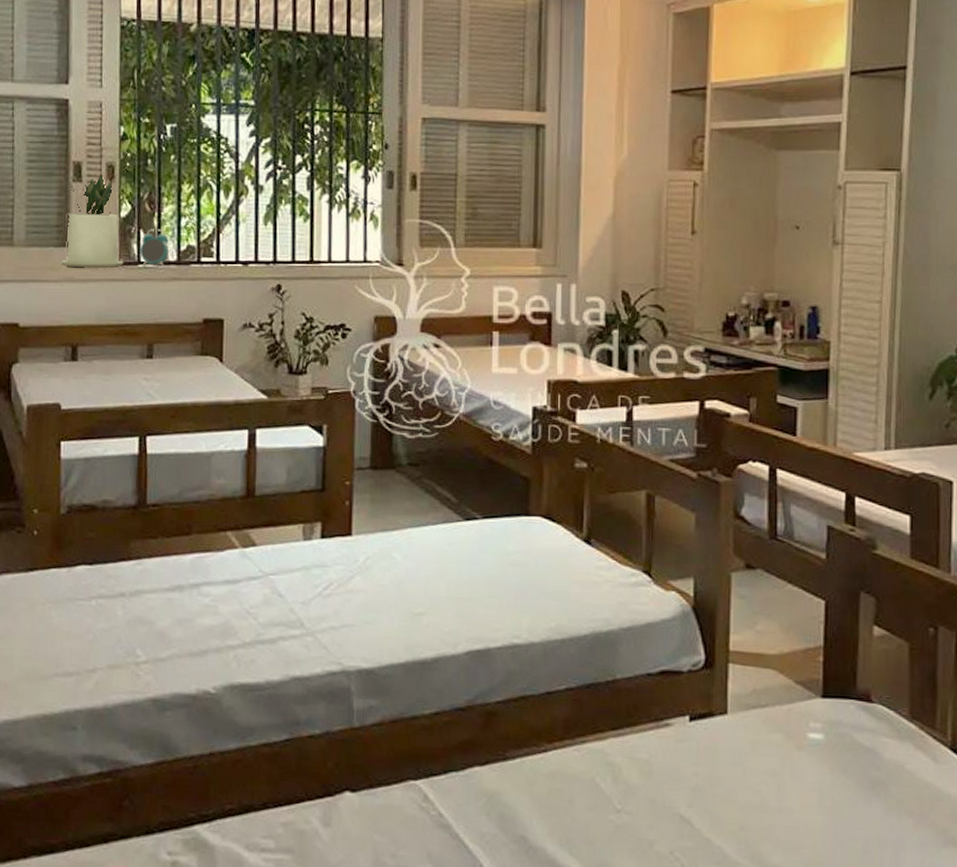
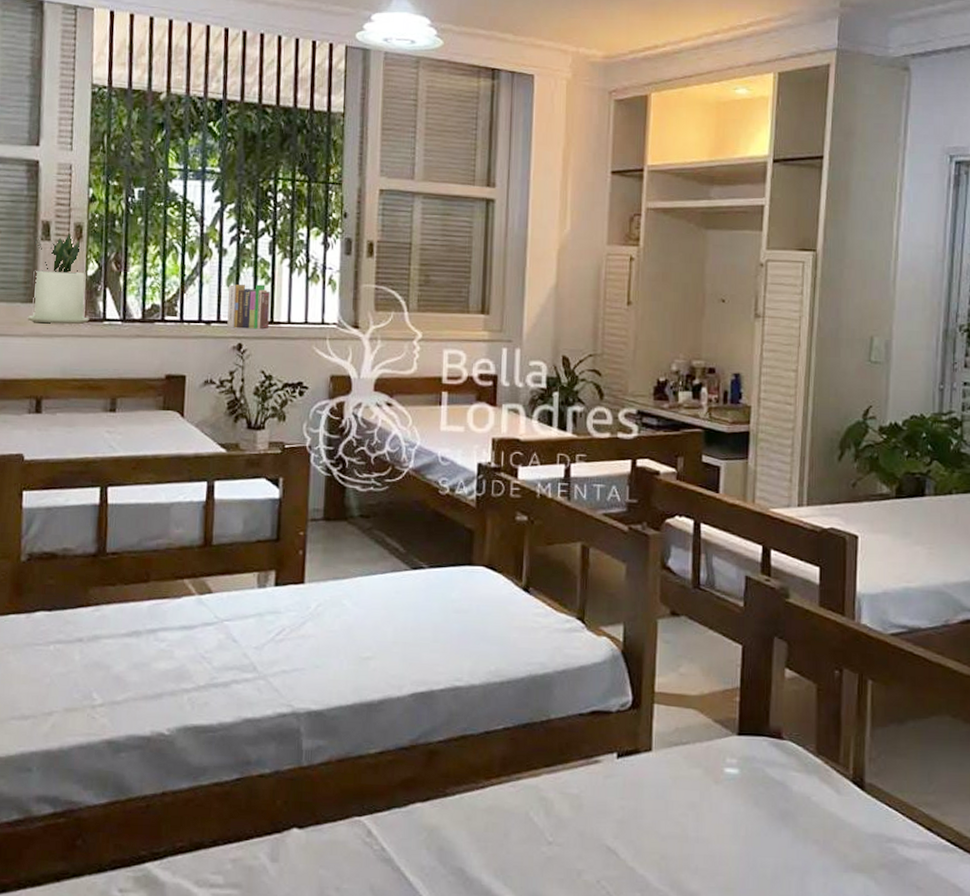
alarm clock: present [140,229,170,268] -> none [105,287,135,326]
books: none [265,222,309,269] -> present [227,284,270,330]

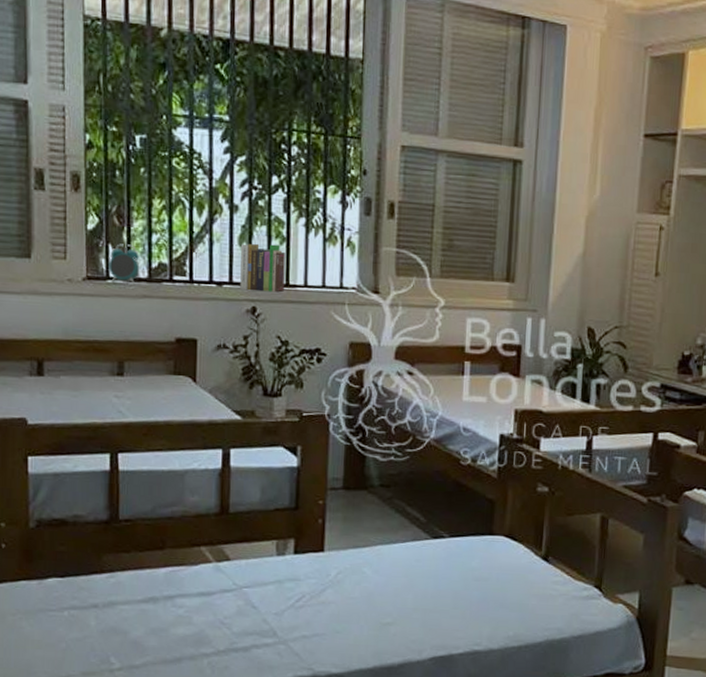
planter: present [27,233,89,325] -> none [23,182,91,283]
alarm clock: none [105,287,135,326] -> present [109,244,140,285]

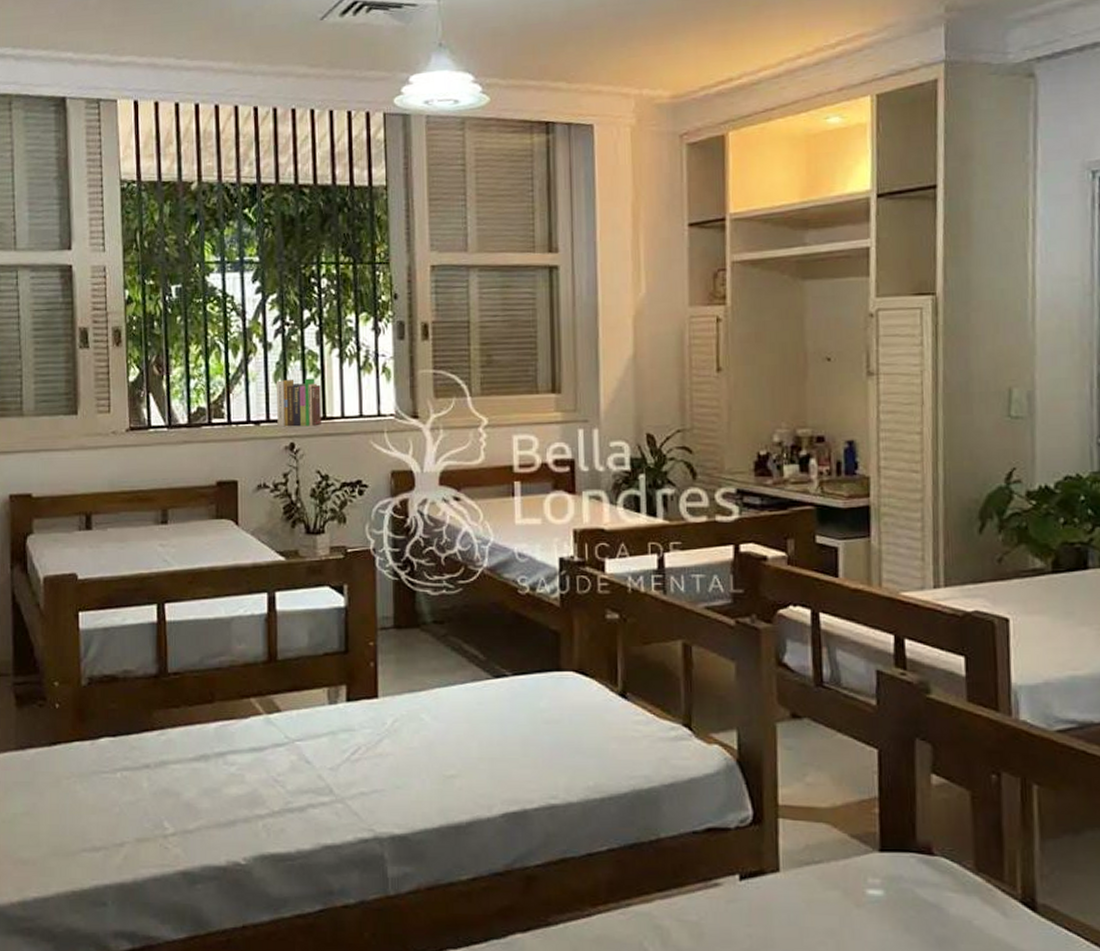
alarm clock: present [109,244,140,285] -> none [150,392,180,432]

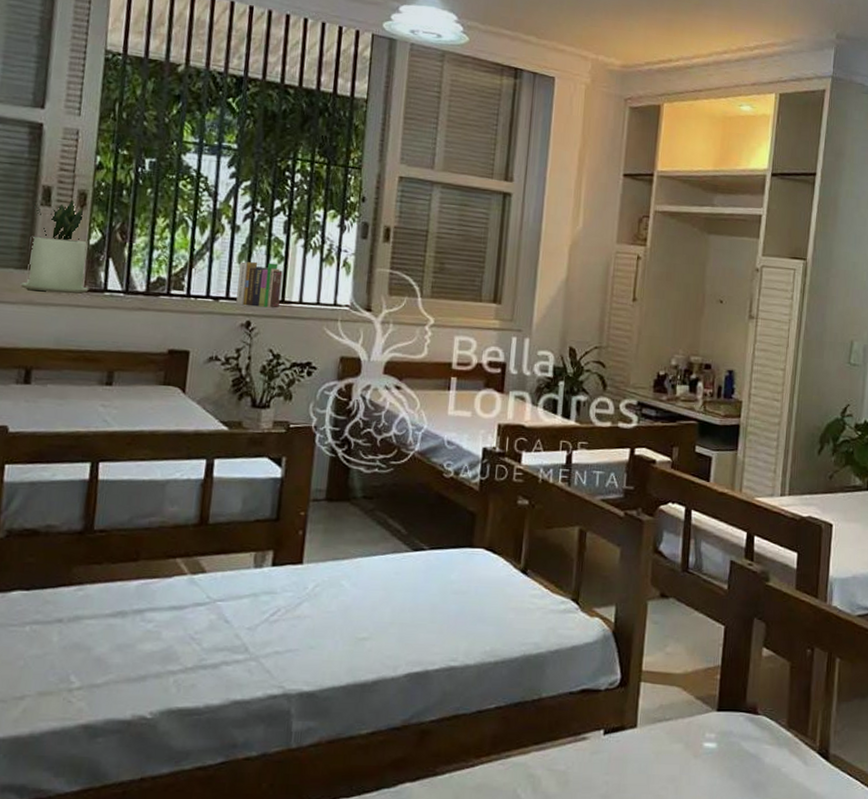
planter: none [71,338,134,436] -> present [20,199,89,295]

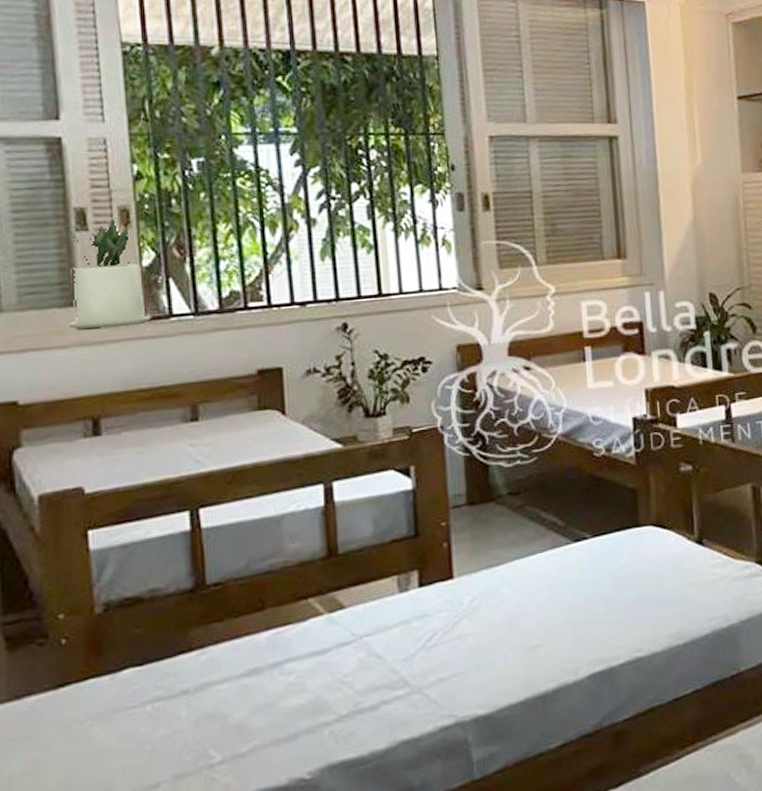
books: present [236,261,283,308] -> none [324,254,377,308]

